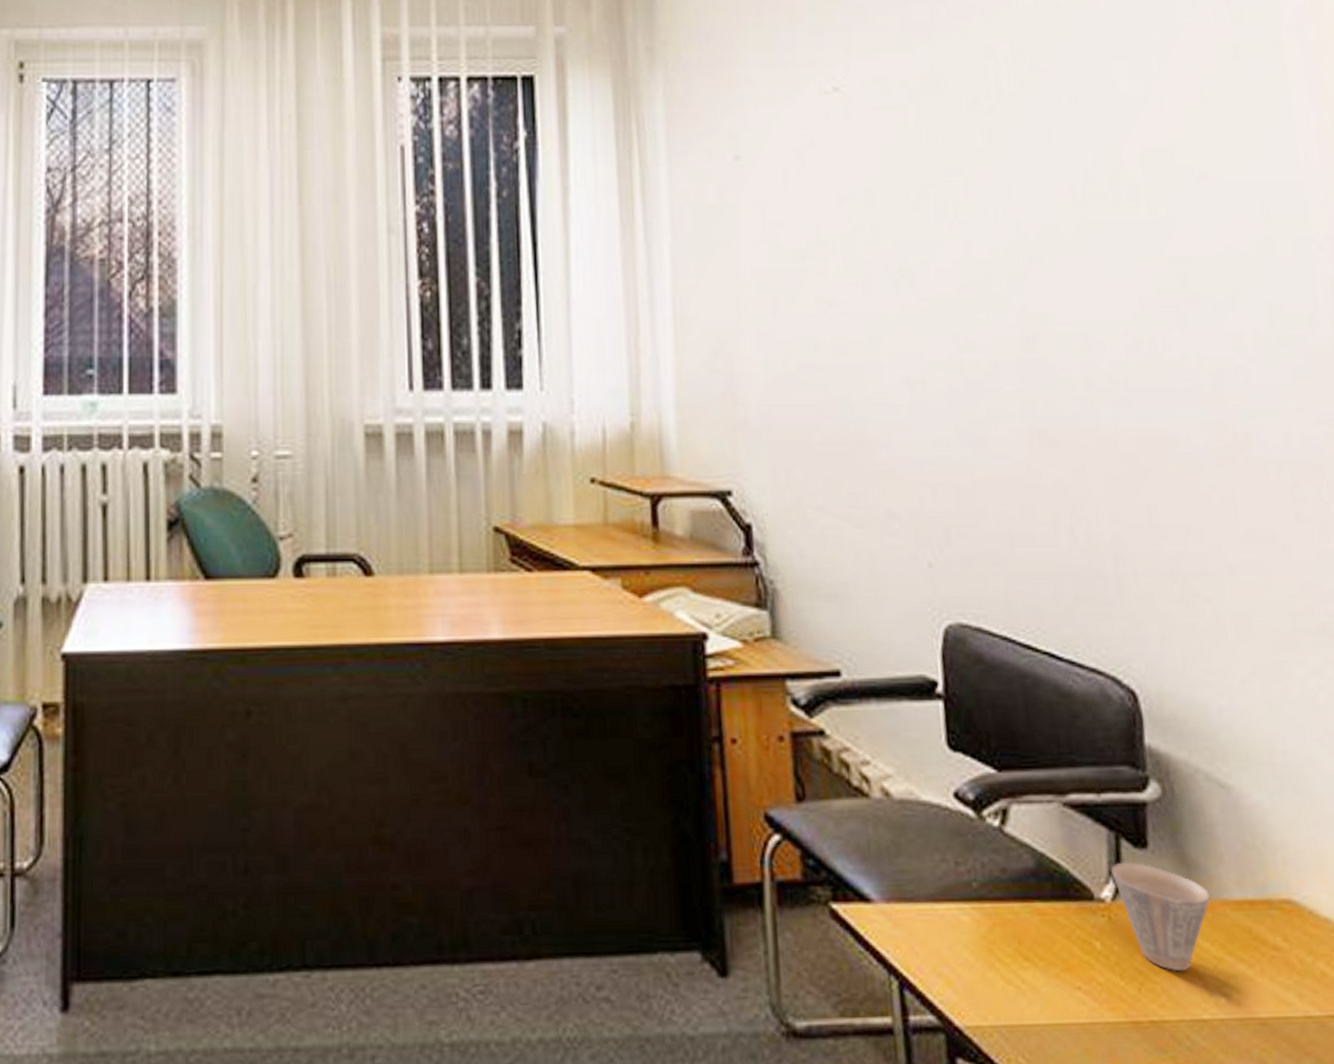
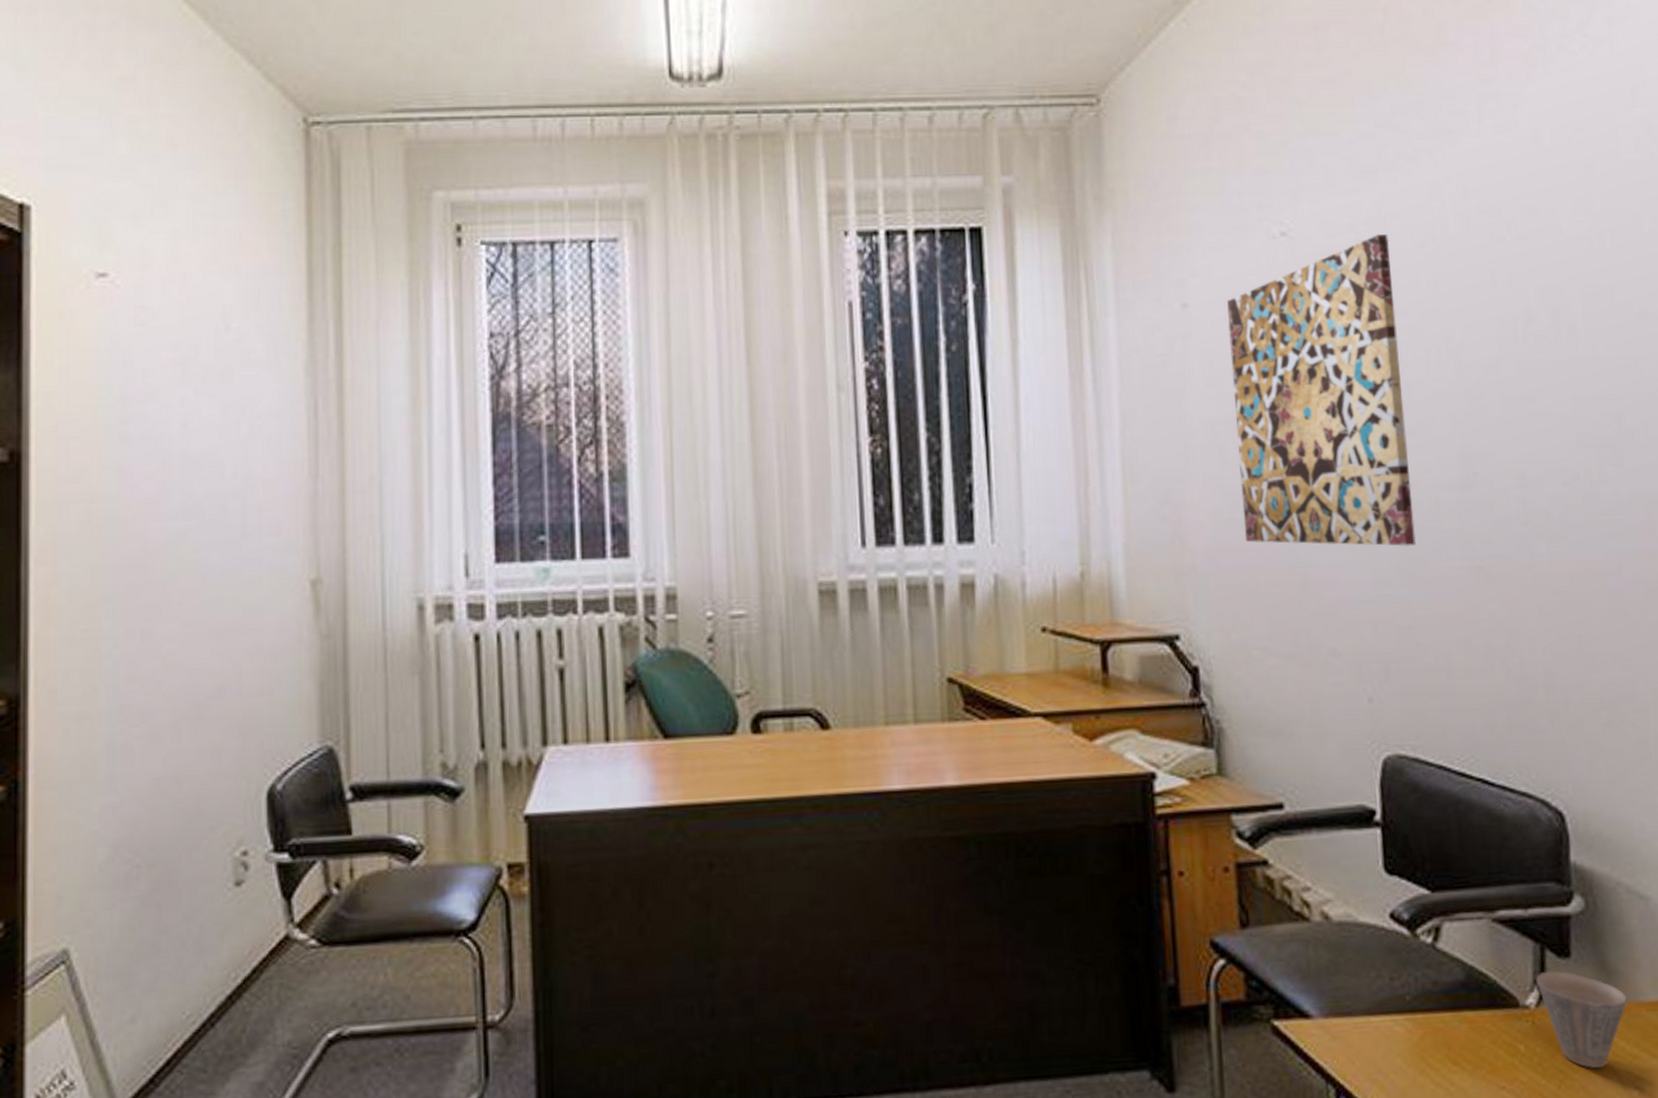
wall art: none [779,92,975,407] -> present [1227,234,1416,546]

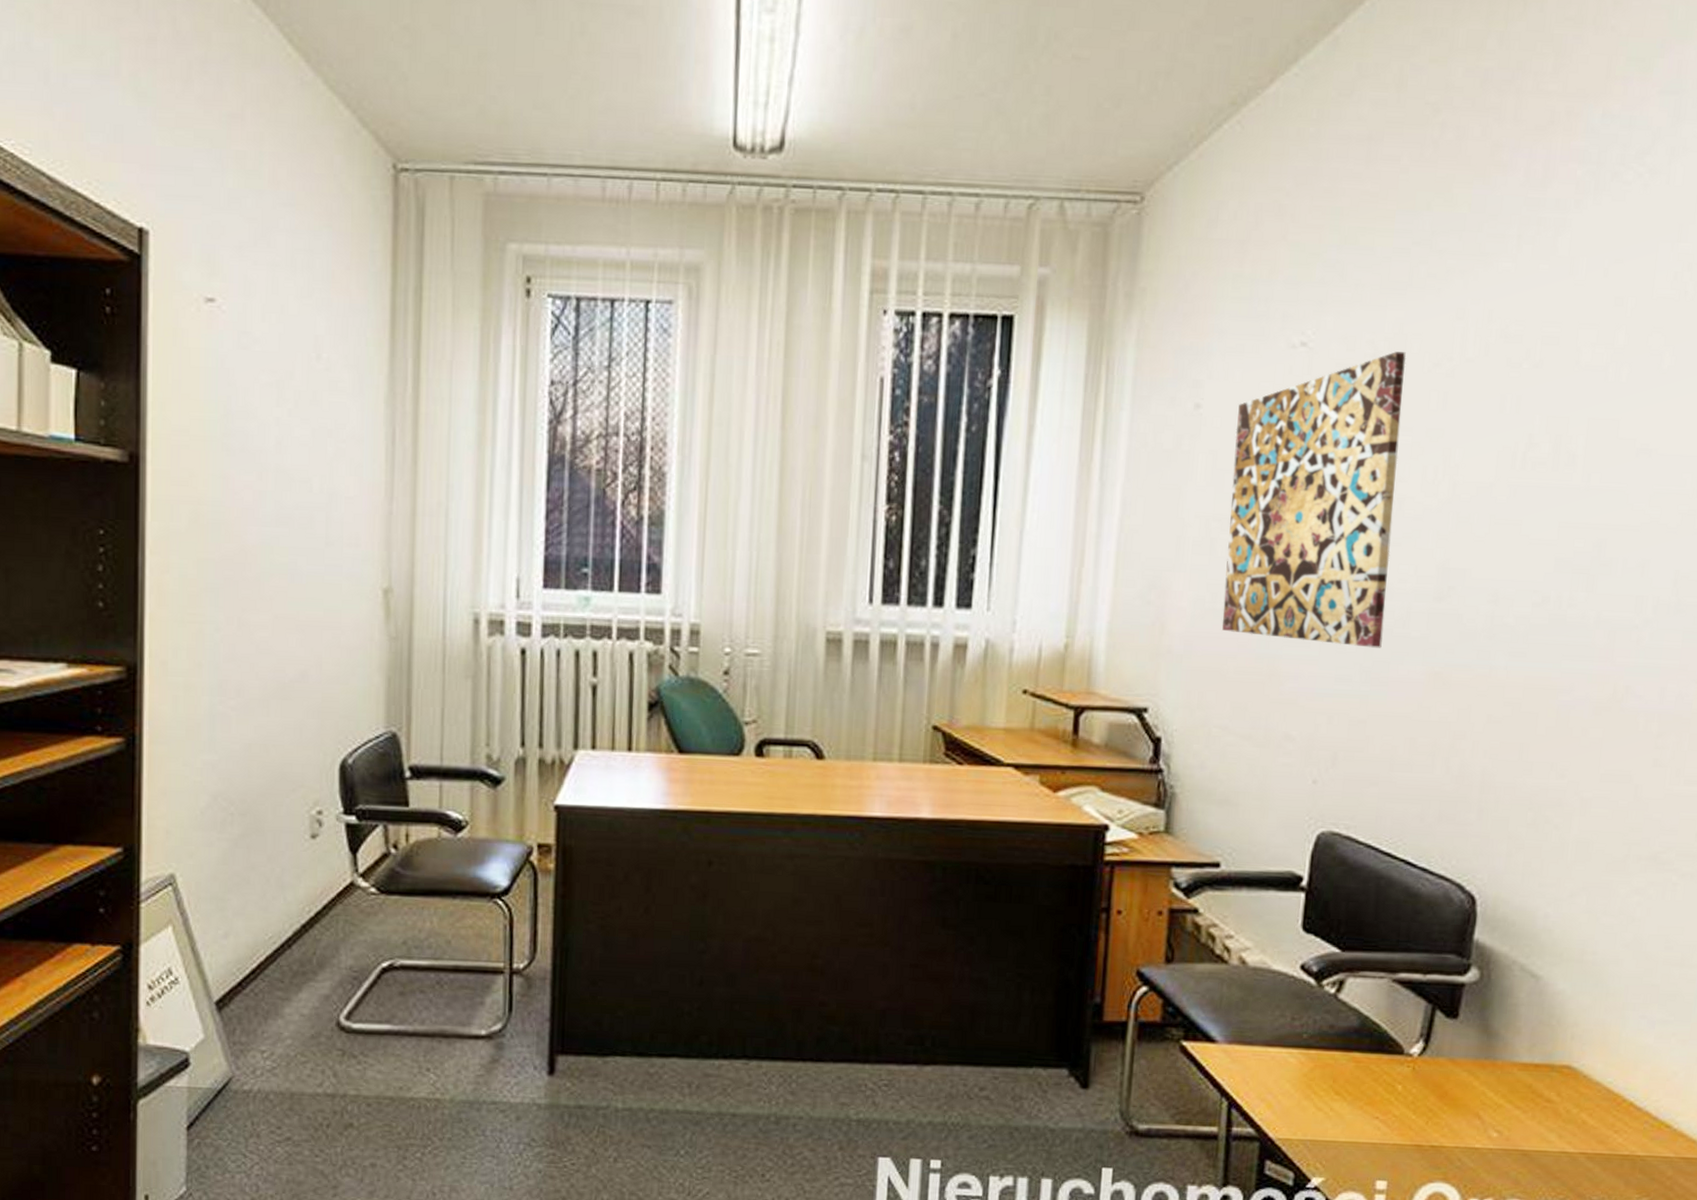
cup: present [1536,970,1627,1069] -> none [1423,1027,1502,1112]

